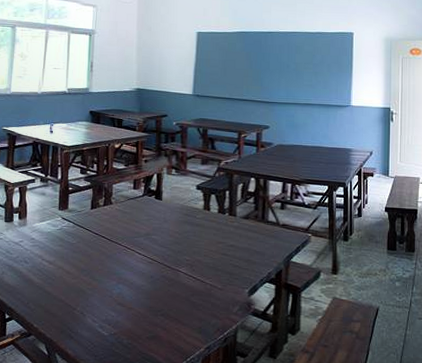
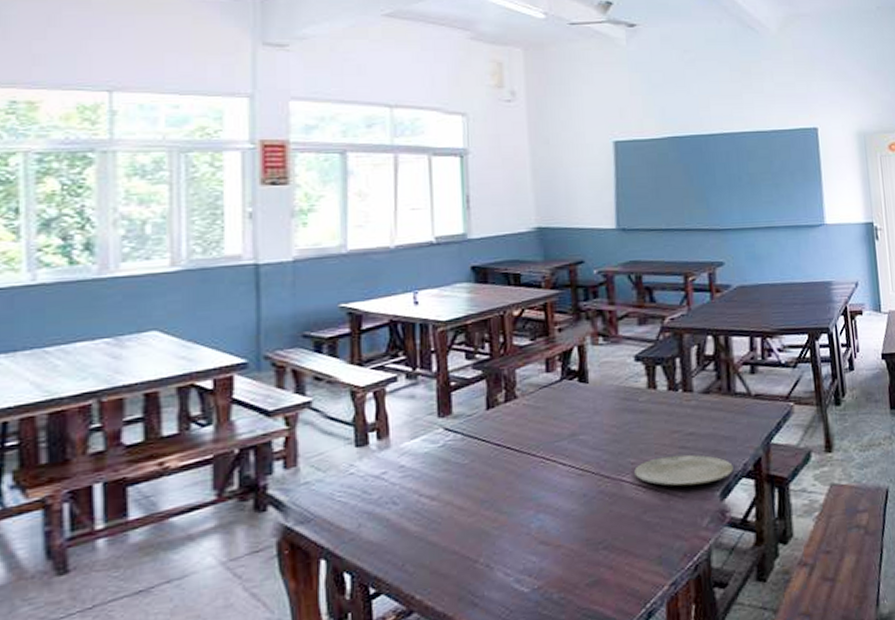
plate: none [188,259,260,282] -> present [634,454,733,486]

